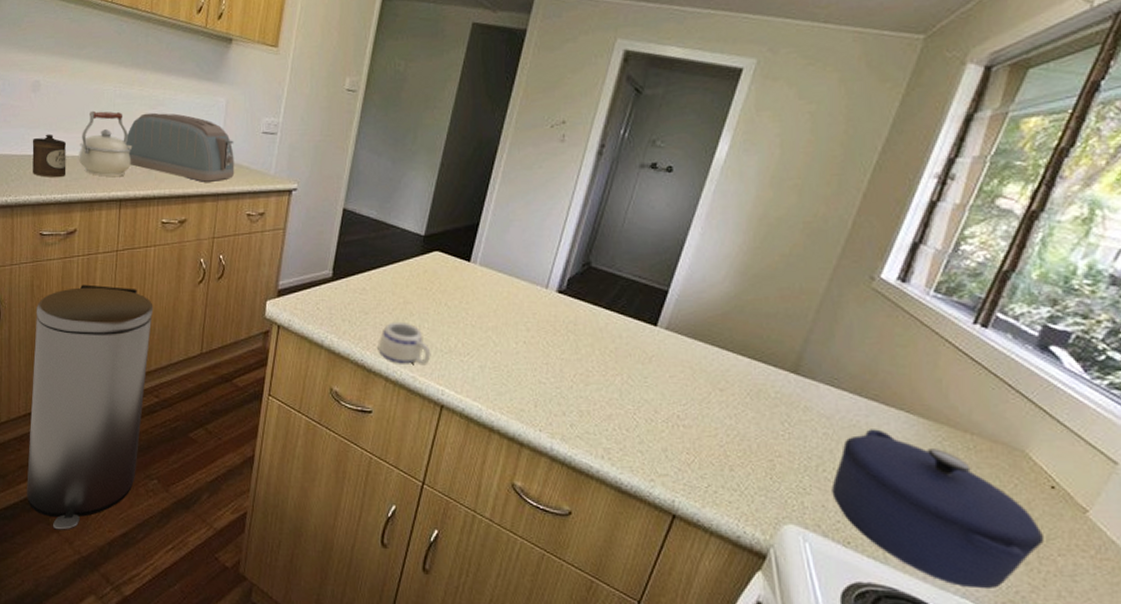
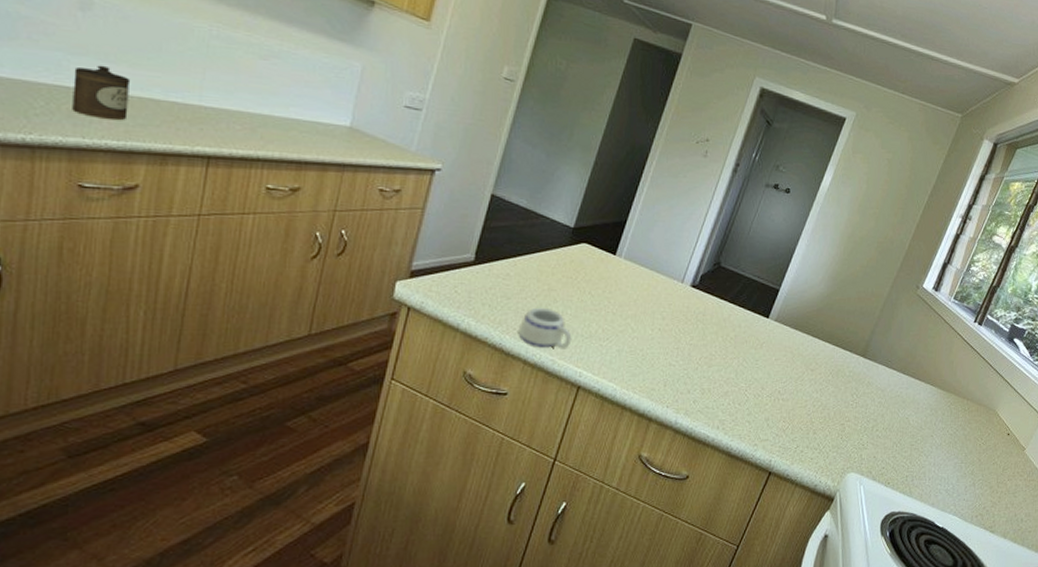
pedal bin: present [27,284,154,531] -> none [31,251,248,547]
kettle: present [78,110,133,178] -> none [147,47,232,131]
toaster: present [125,112,235,182] -> none [221,62,369,151]
cooking pot: present [831,429,1044,590] -> none [881,398,1001,508]

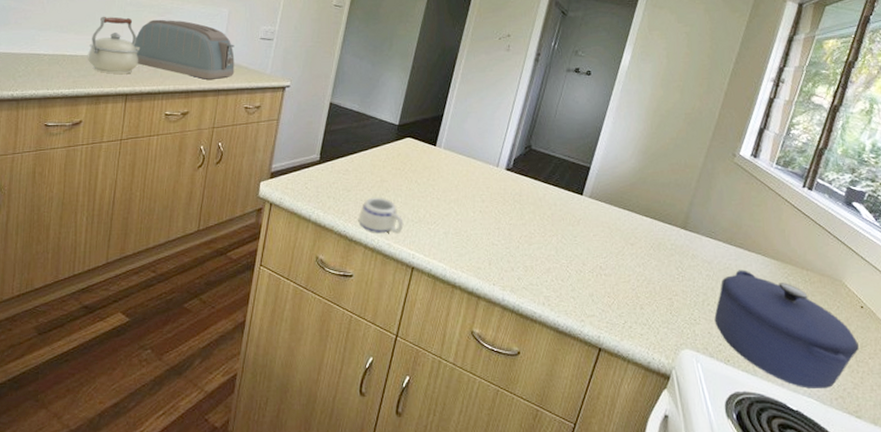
canister: present [72,65,131,121] -> none [41,35,77,75]
kettle: none [147,47,232,131] -> present [87,16,141,75]
toaster: none [221,62,369,151] -> present [134,19,235,80]
cooking pot: none [881,398,1001,508] -> present [714,270,859,389]

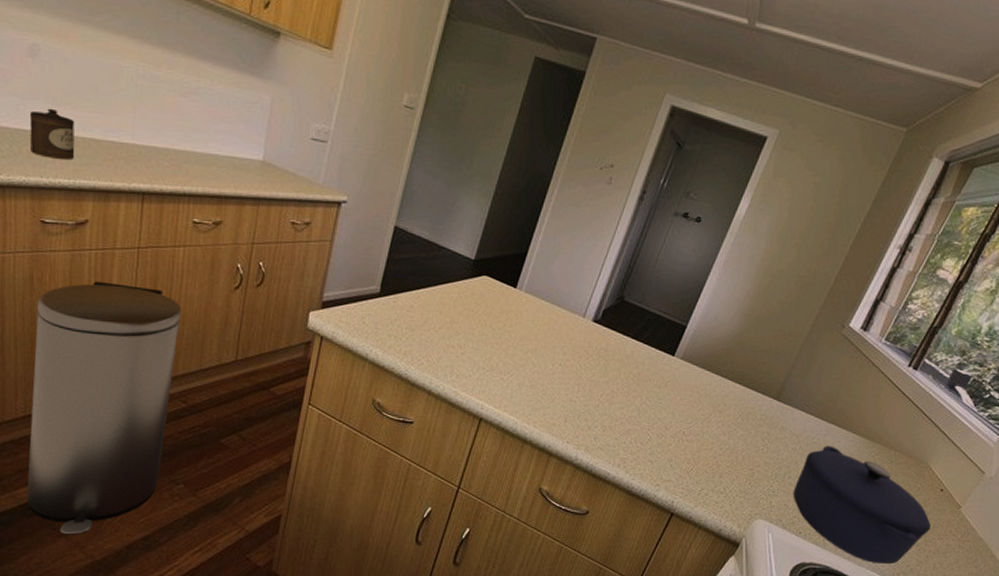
pedal bin: none [16,170,154,407] -> present [27,281,182,536]
canister: none [41,35,77,75] -> present [29,108,75,161]
kettle: present [87,16,141,75] -> none [90,88,159,168]
toaster: present [134,19,235,80] -> none [150,100,279,185]
mug: present [358,197,404,235] -> none [422,339,474,382]

